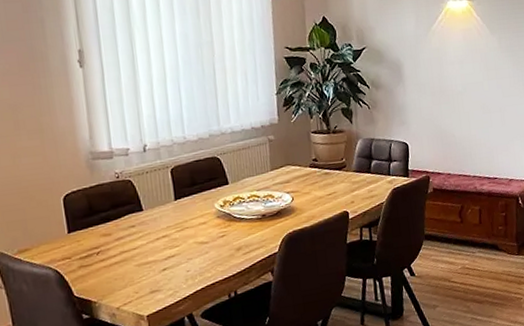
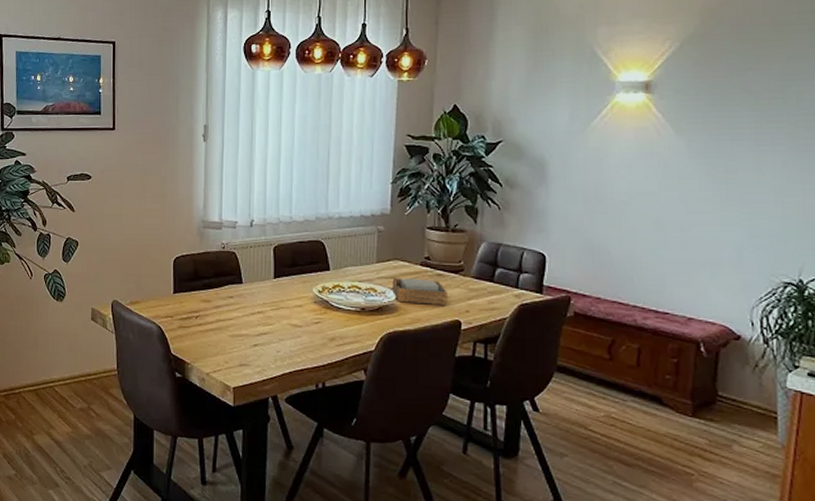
napkin holder: none [287,179,336,204] -> present [392,278,447,306]

